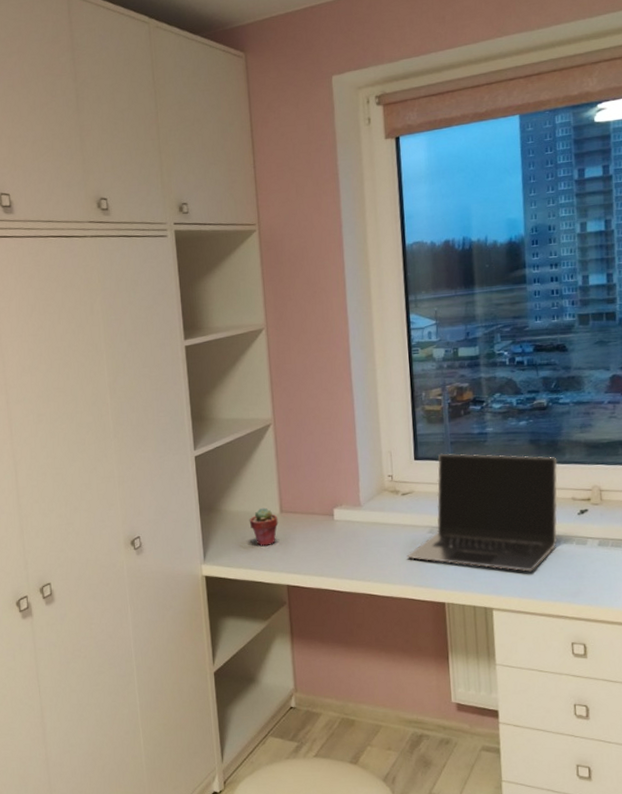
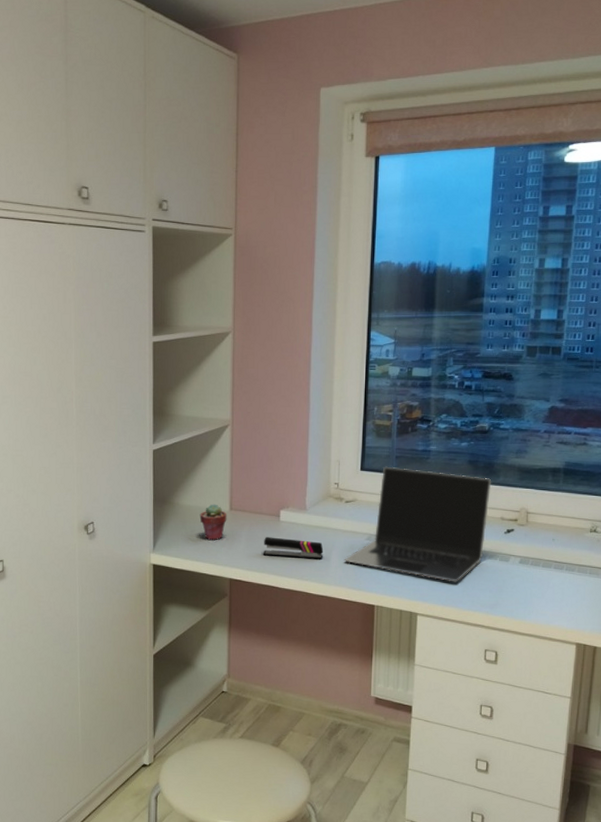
stapler: none [319,537,384,558] -> present [262,537,324,560]

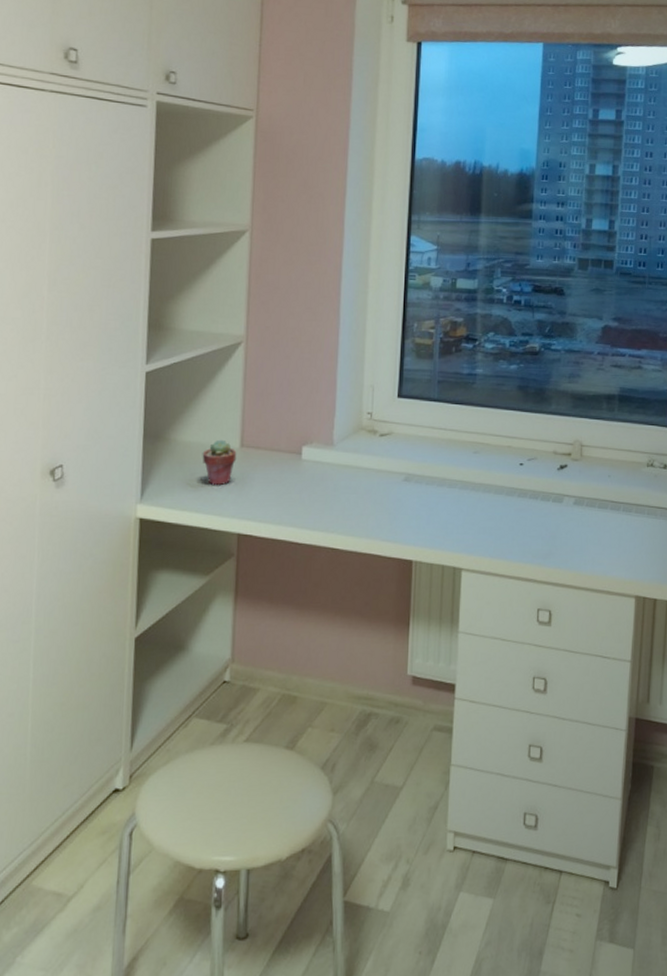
stapler: present [262,537,324,560] -> none [279,480,354,506]
laptop: present [344,466,492,582] -> none [377,392,543,529]

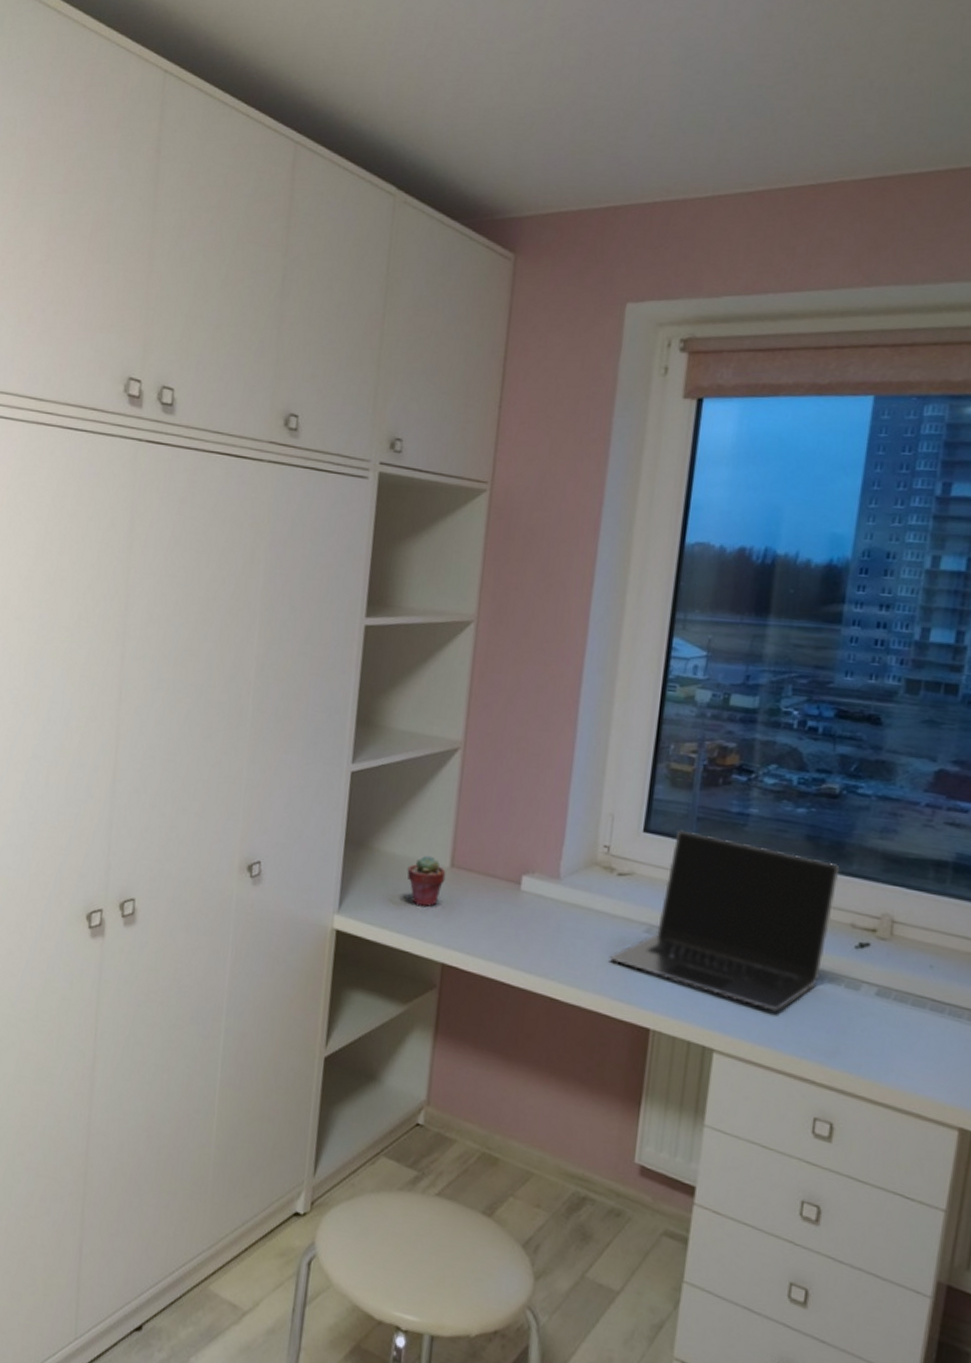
laptop: none [377,392,543,529] -> present [609,830,840,1011]

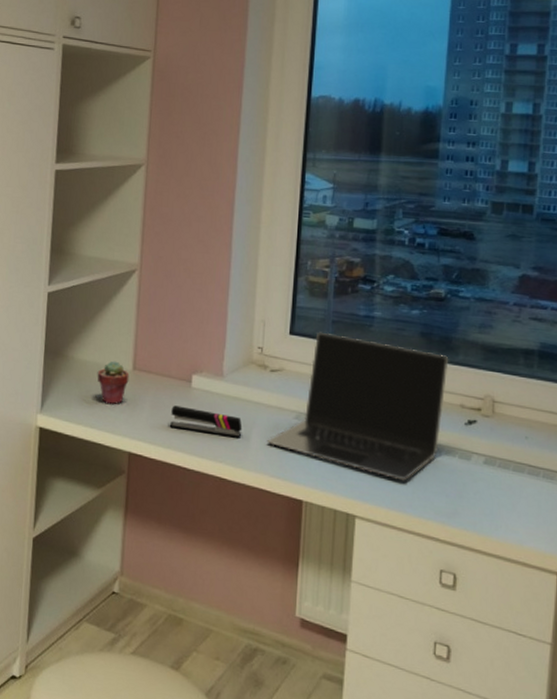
stapler: none [491,910,581,953] -> present [169,405,243,438]

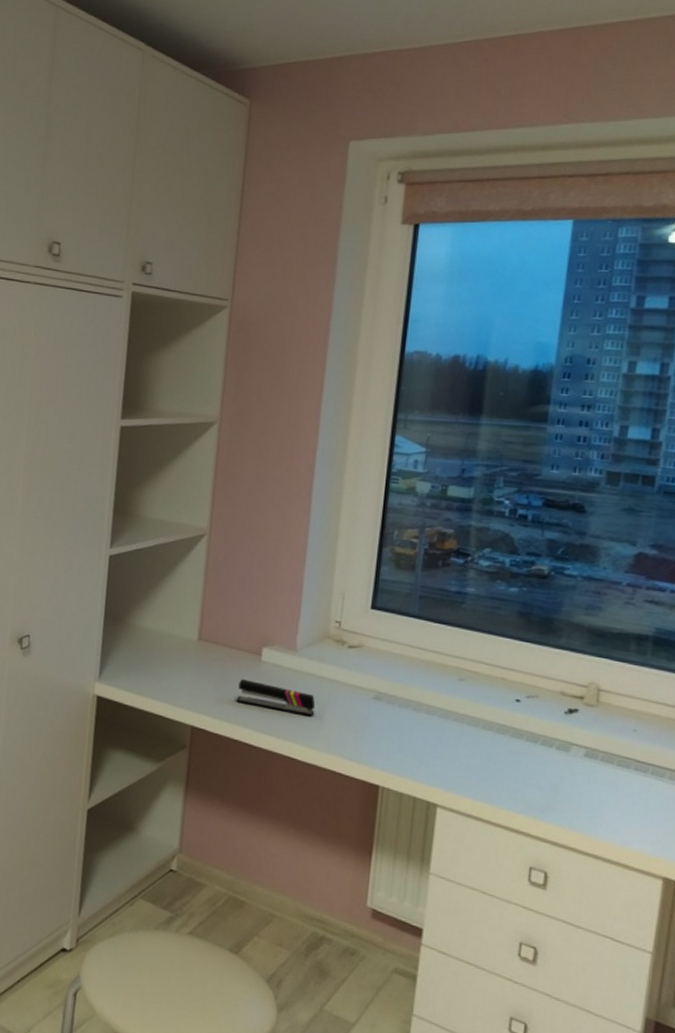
potted succulent: present [97,360,130,405] -> none [159,629,195,676]
laptop: present [266,331,449,481] -> none [341,607,550,771]

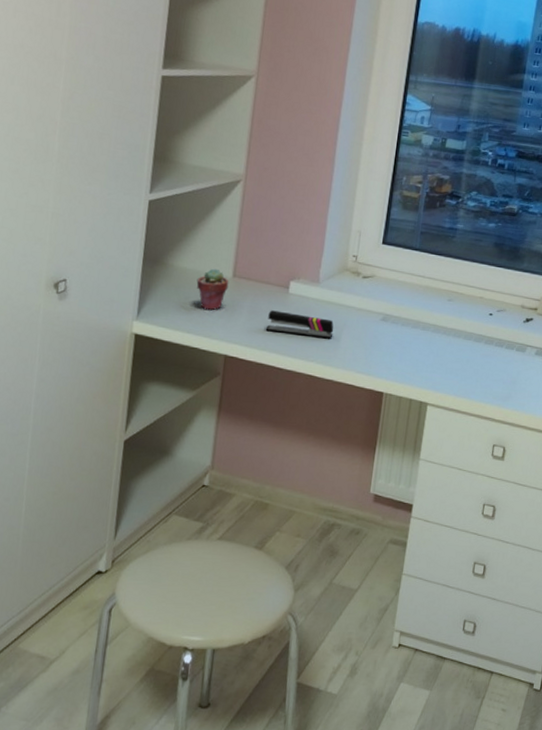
potted succulent: none [159,629,195,676] -> present [196,268,229,311]

